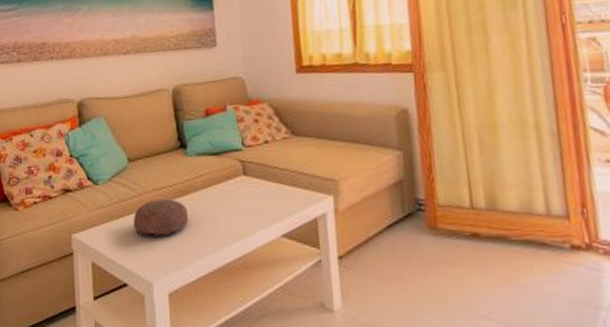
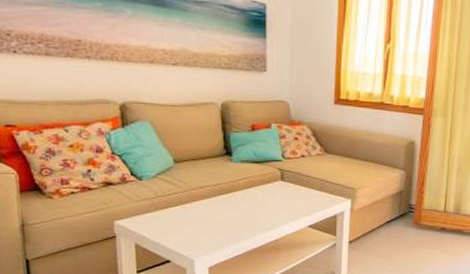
decorative bowl: present [132,199,189,237] -> none [177,196,230,225]

